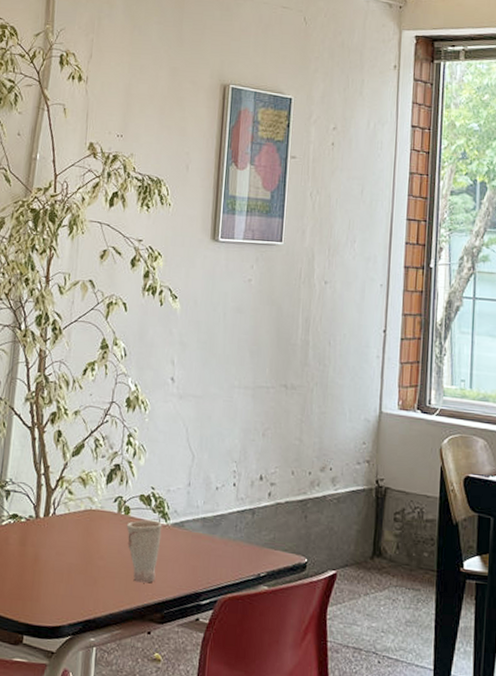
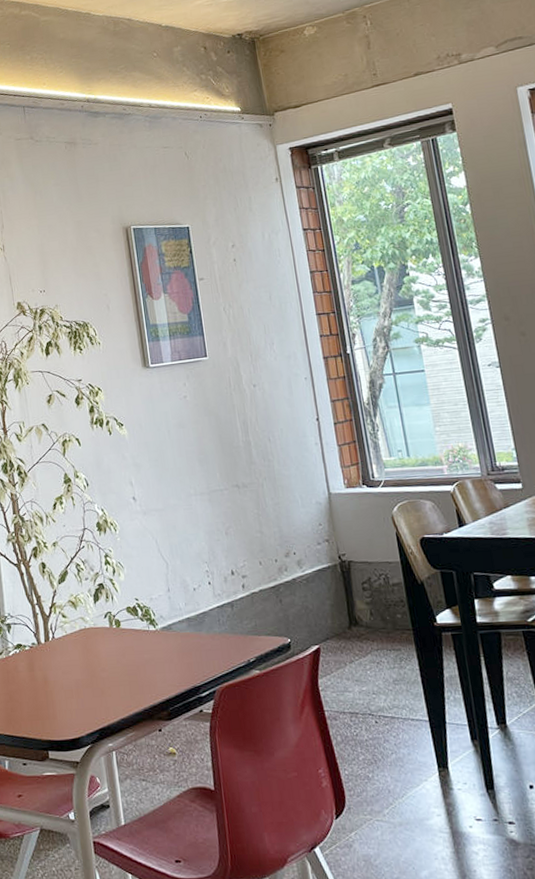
cup: present [126,520,163,583] -> none [119,628,156,686]

